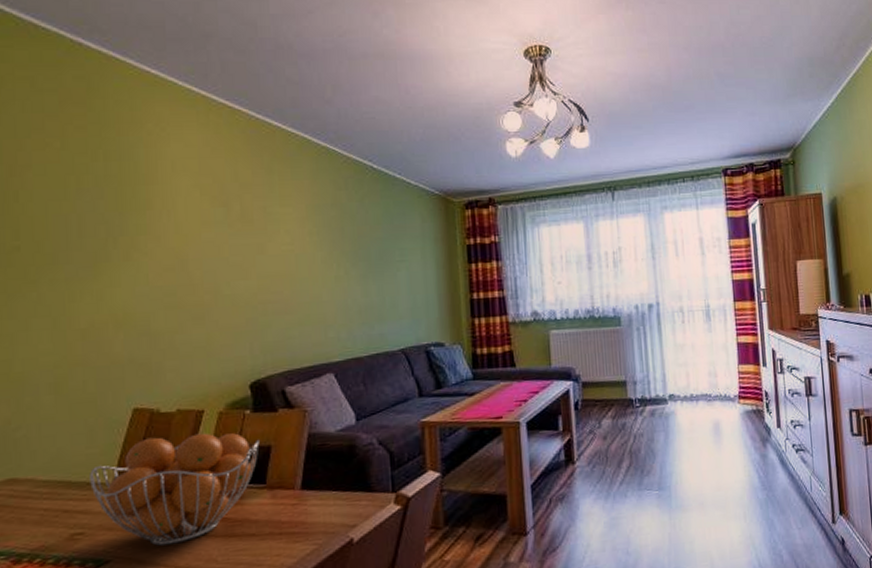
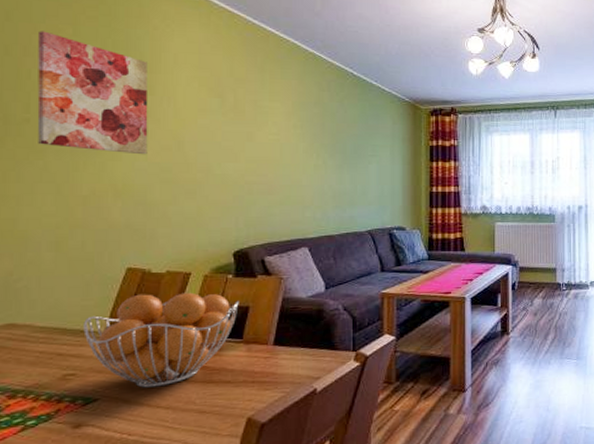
wall art: none [24,147,149,279] -> present [37,31,148,155]

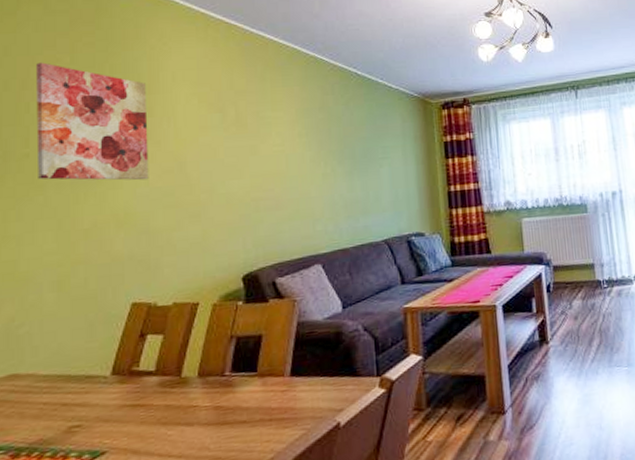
fruit basket: present [83,292,239,388] -> none [88,324,251,436]

